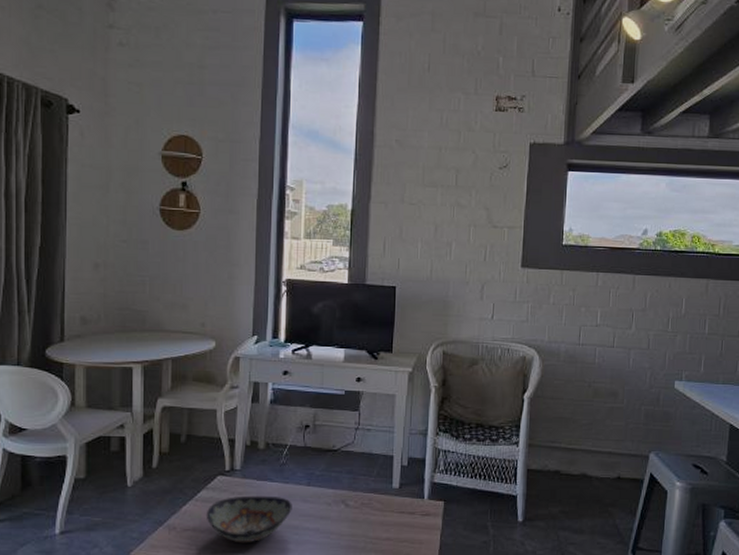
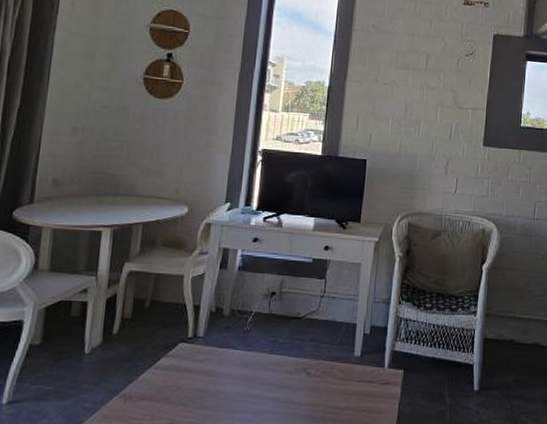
decorative bowl: present [206,495,292,543] -> none [164,363,254,413]

